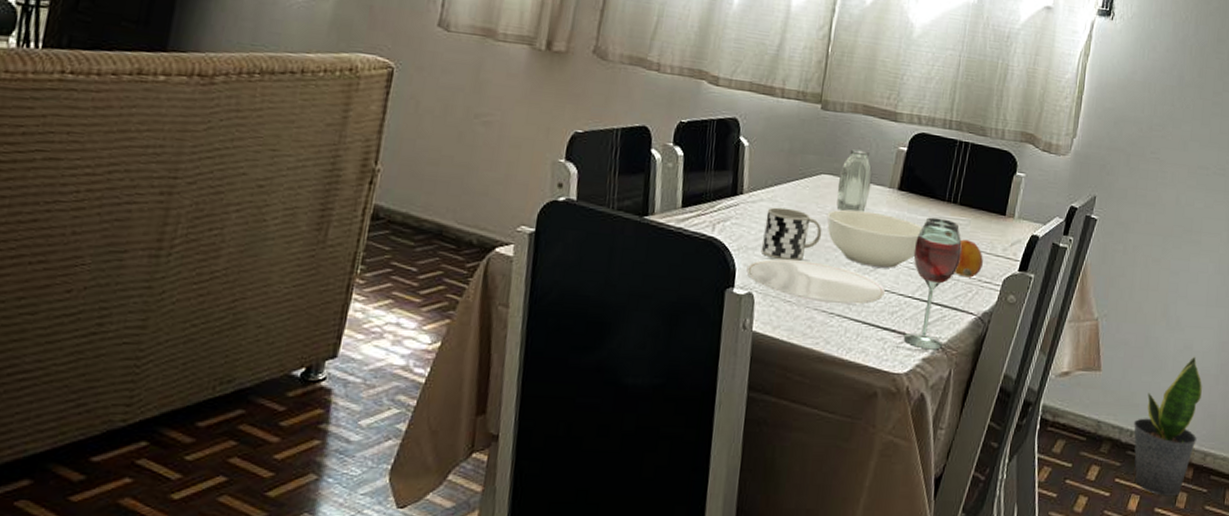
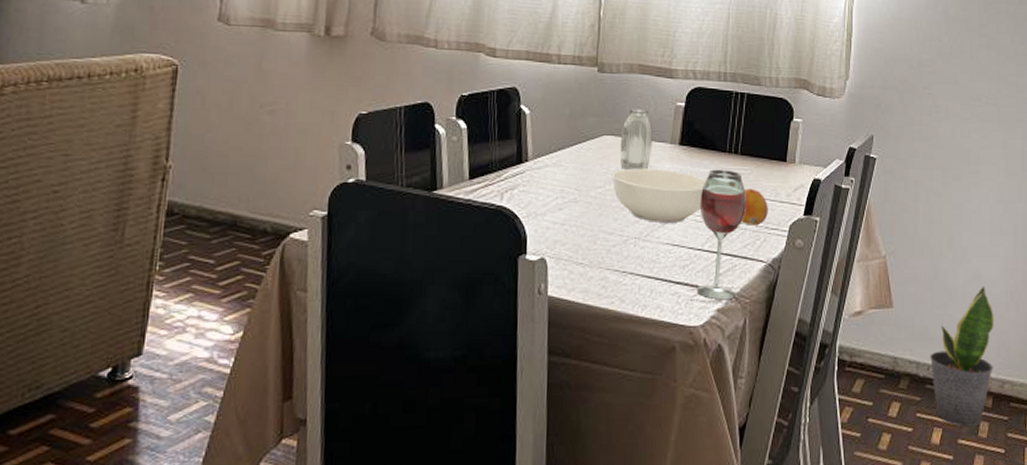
plate: present [746,258,886,305] -> none [537,222,676,263]
cup: present [761,207,822,262] -> none [550,171,608,224]

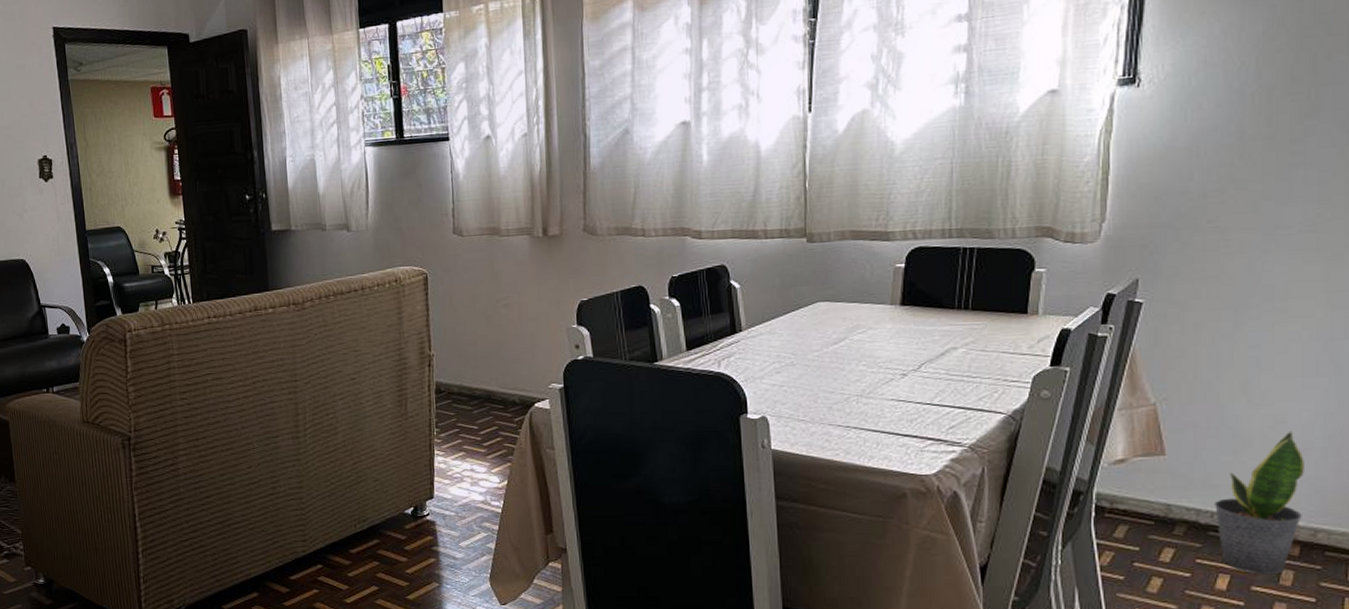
bowl: present [612,168,707,223] -> none [829,329,933,380]
vase: present [619,109,653,171] -> none [835,274,871,334]
wineglass: present [696,169,746,300] -> none [926,326,980,451]
fruit: present [740,188,768,226] -> none [974,343,1006,379]

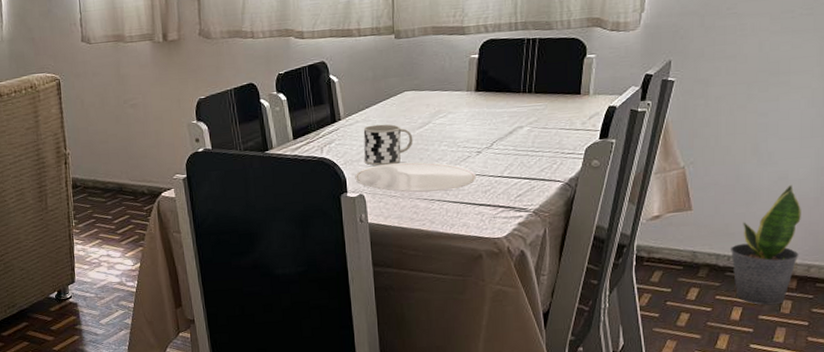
plate: none [757,382,902,419] -> present [355,162,477,193]
cup: none [767,338,826,385] -> present [363,124,413,166]

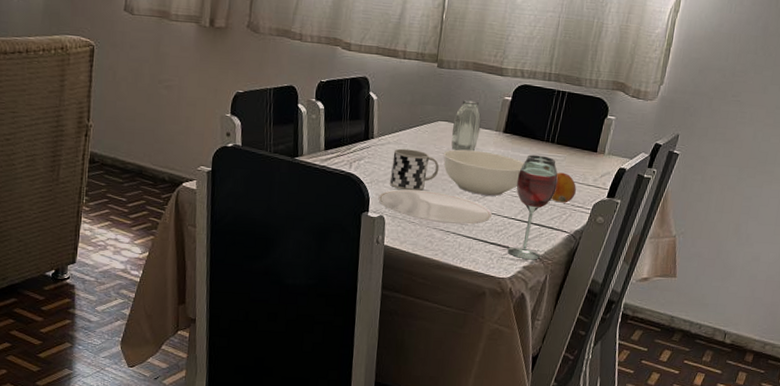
bowl: none [415,113,503,158] -> present [443,149,525,196]
vase: none [420,65,450,119] -> present [451,100,481,151]
wineglass: none [497,107,542,216] -> present [507,154,558,260]
fruit: none [537,121,564,153] -> present [550,172,576,203]
potted plant: present [730,184,801,305] -> none [701,266,767,375]

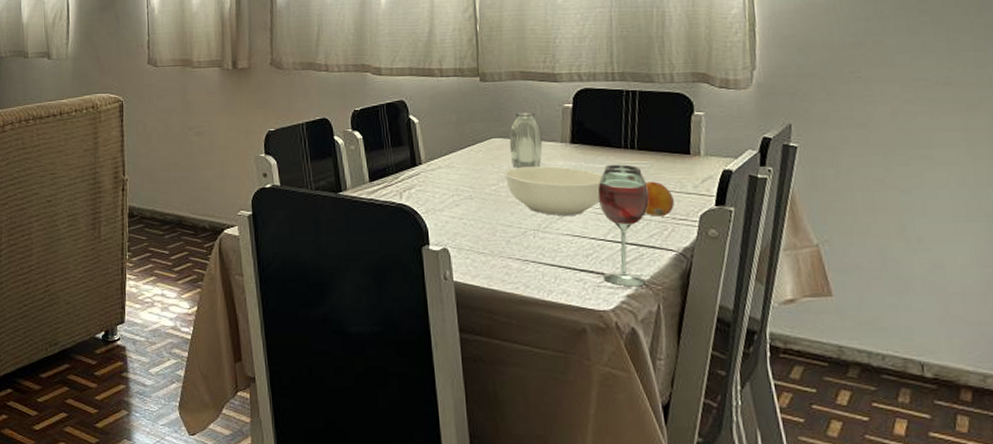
plate: present [378,189,493,225] -> none [437,216,577,252]
cup: present [389,148,439,192] -> none [446,172,503,218]

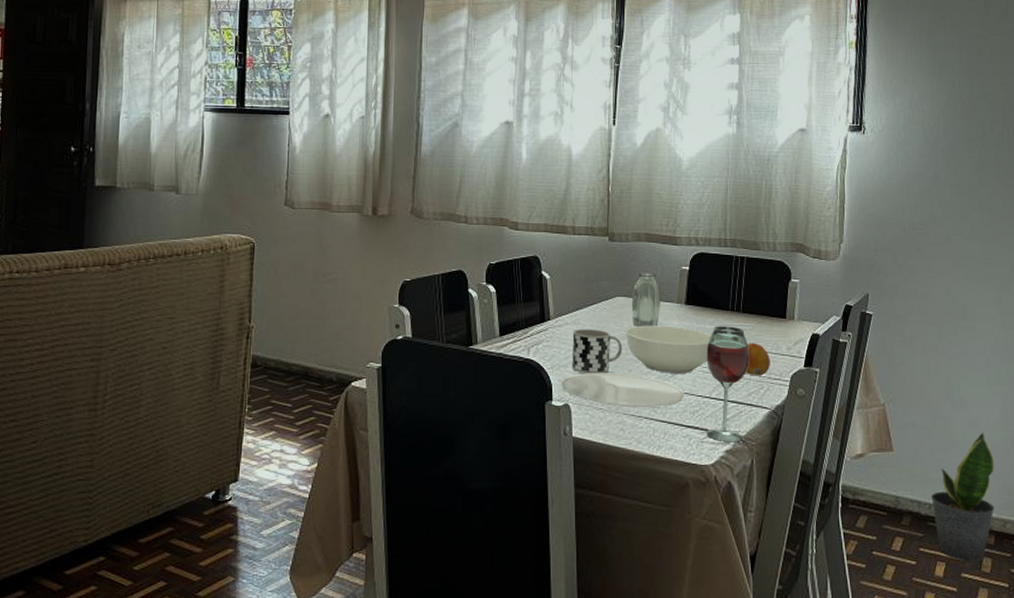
plate: none [437,216,577,252] -> present [561,373,685,408]
cup: none [446,172,503,218] -> present [571,329,623,374]
potted plant: none [883,275,970,420] -> present [930,432,995,562]

